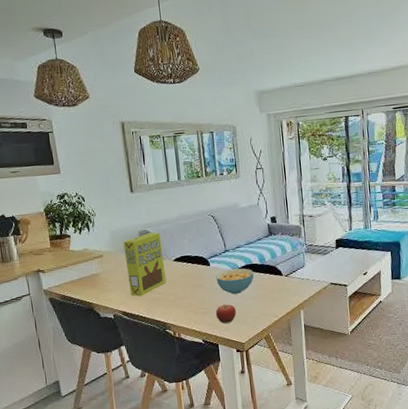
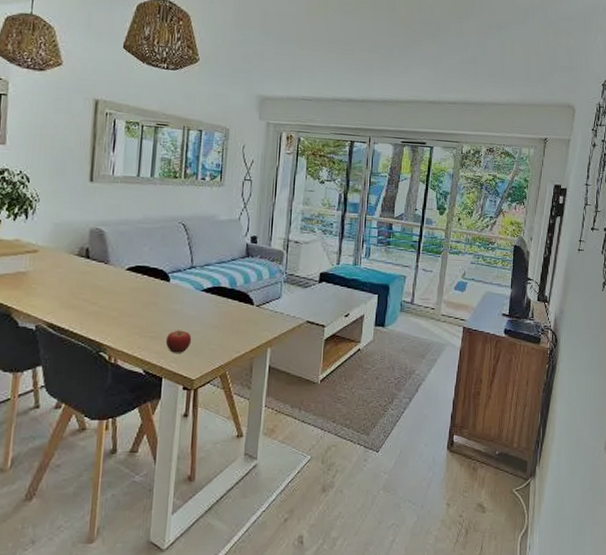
cereal box: present [123,232,166,297] -> none [63,232,116,307]
cereal bowl: present [216,268,255,294] -> none [174,289,221,320]

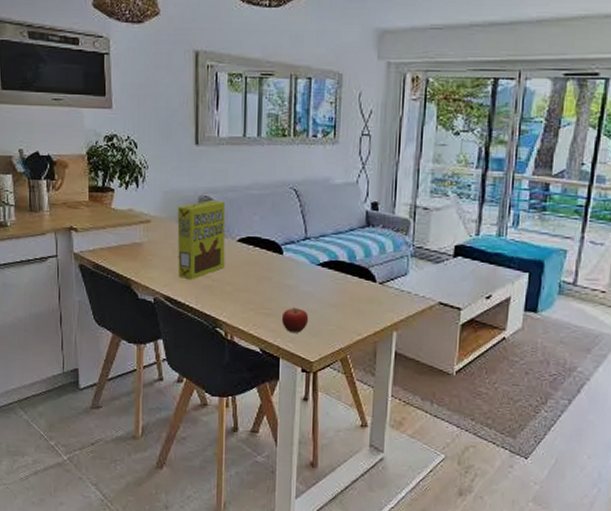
cereal box: none [63,232,116,307] -> present [177,200,226,280]

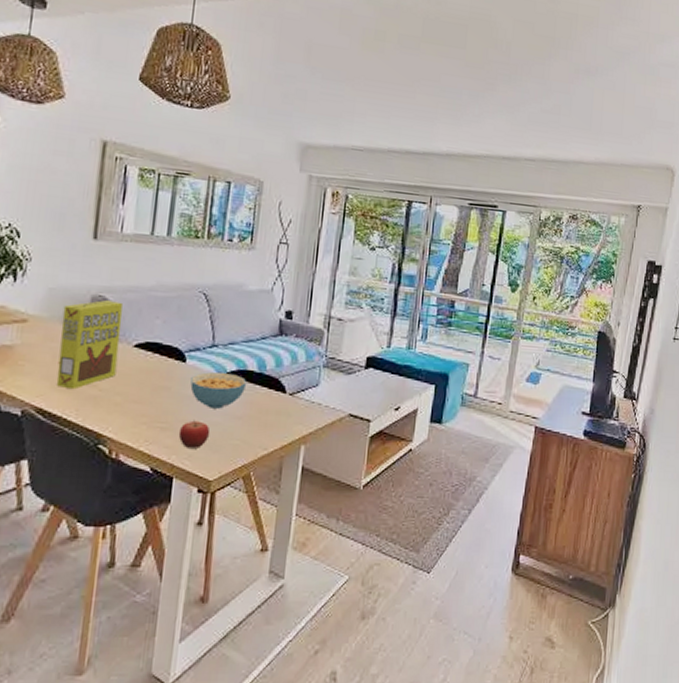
cereal bowl: none [288,262,339,297] -> present [190,372,247,409]

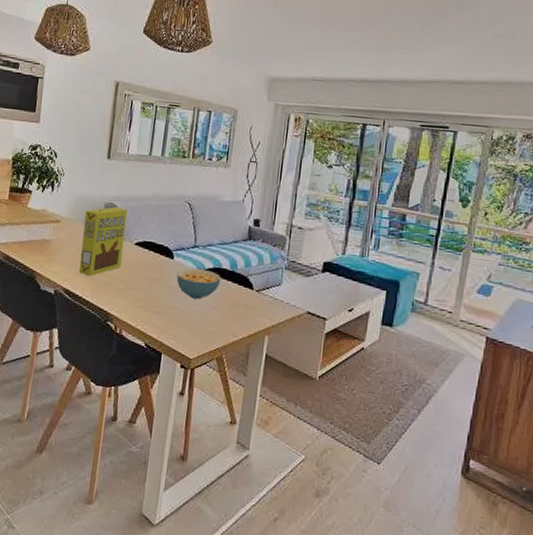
fruit: present [178,420,211,448] -> none [166,307,192,331]

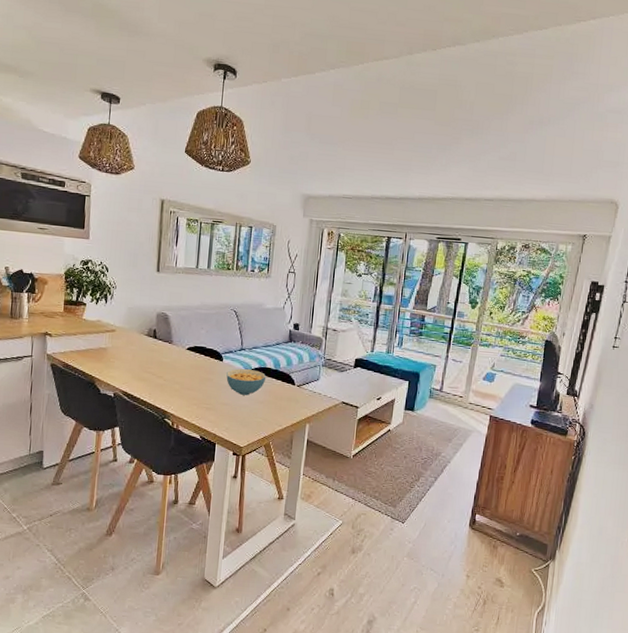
cereal box: present [79,207,127,277] -> none [135,316,179,380]

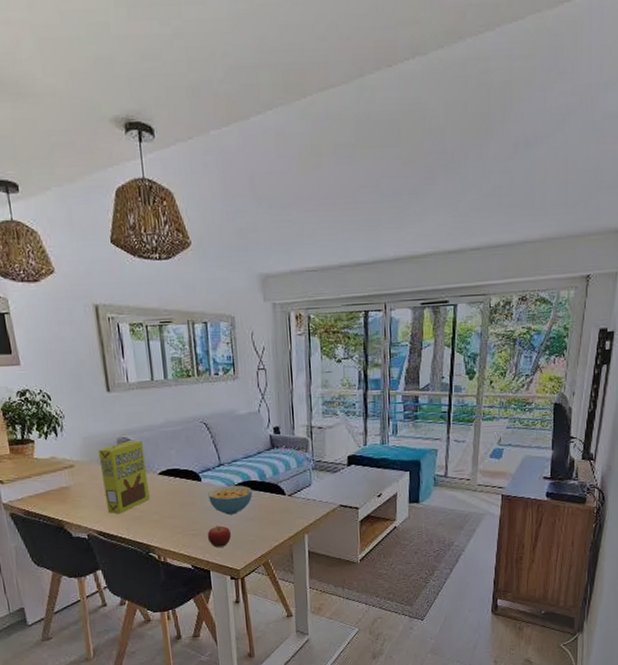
cereal box: none [135,316,179,380] -> present [98,440,150,514]
fruit: none [218,403,241,424] -> present [207,525,232,547]

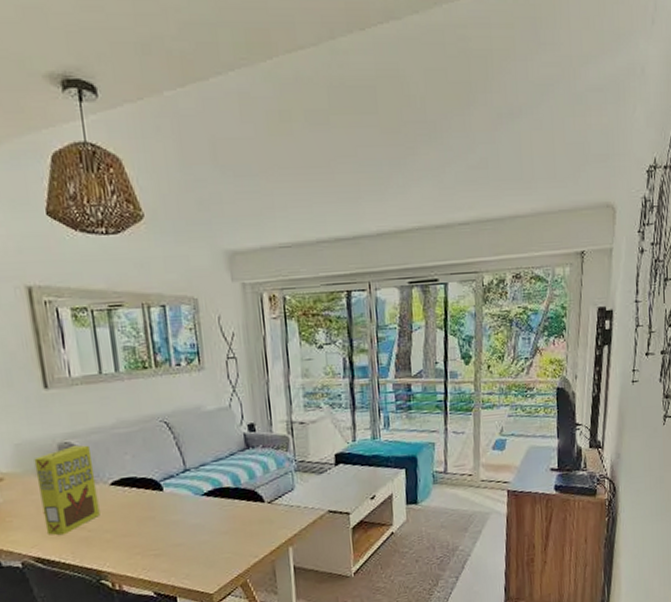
fruit: present [207,525,232,547] -> none [172,542,202,569]
cereal bowl: present [208,485,253,515] -> none [171,493,226,529]

